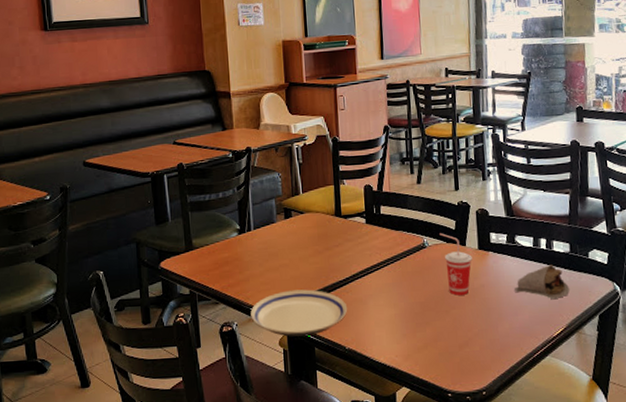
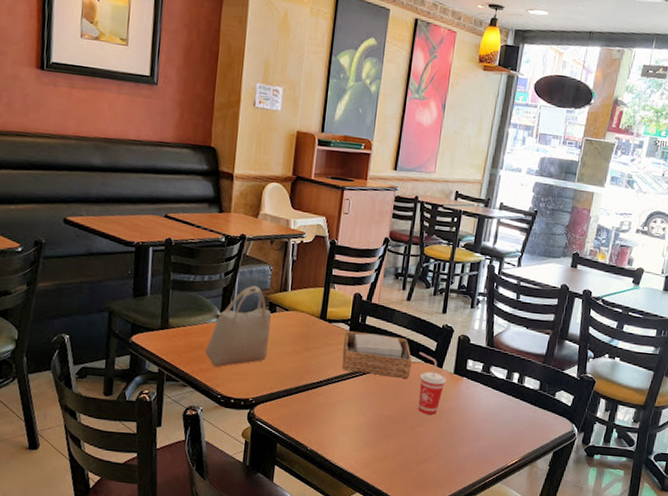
handbag: none [231,195,290,279] -> present [205,286,271,367]
plate: present [250,289,348,337] -> none [217,384,317,431]
napkin holder: none [362,221,435,264] -> present [342,331,412,379]
sandwich: present [515,264,569,299] -> none [480,397,531,431]

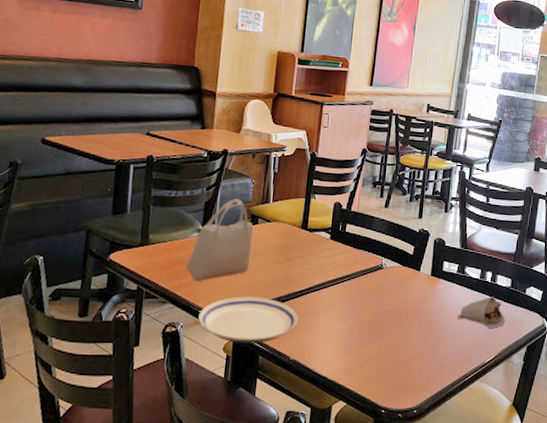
plate: none [217,384,317,431] -> present [198,296,299,343]
napkin holder: present [342,331,412,379] -> none [323,239,391,283]
beverage cup: present [418,352,446,415] -> none [398,256,424,317]
sandwich: none [480,397,531,431] -> present [457,296,505,328]

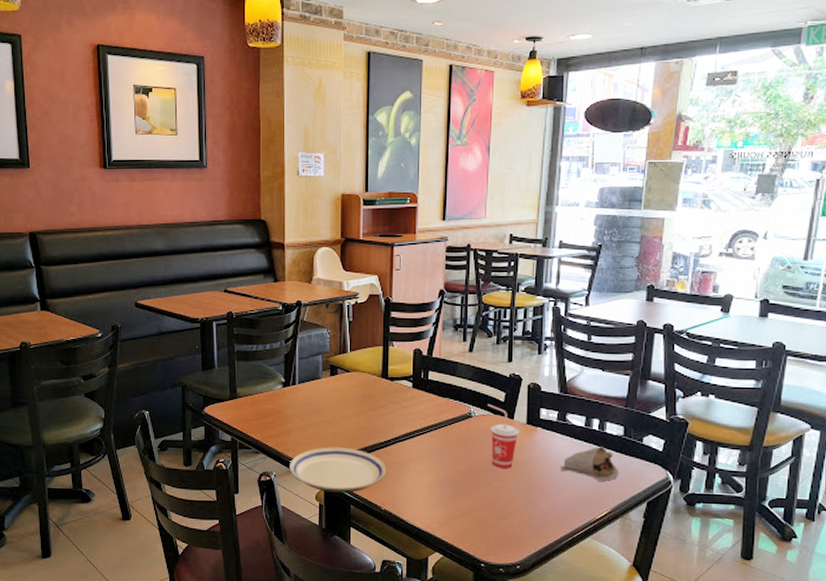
handbag: present [186,199,253,281] -> none [273,350,333,432]
beverage cup: none [398,256,424,317] -> present [487,404,519,468]

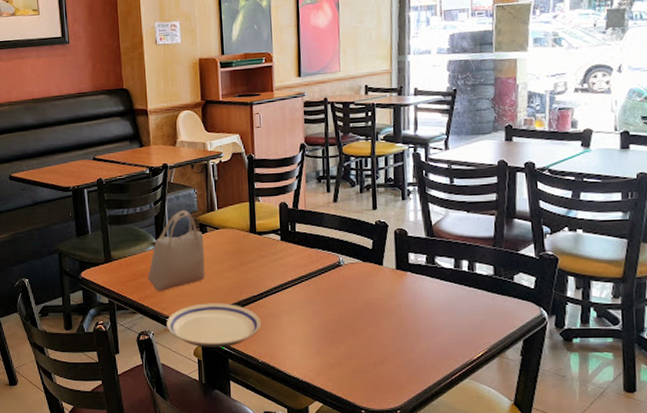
handbag: none [273,350,333,432] -> present [148,210,205,291]
beverage cup: present [487,404,519,468] -> none [356,252,389,314]
sandwich: present [560,445,618,481] -> none [433,286,492,321]

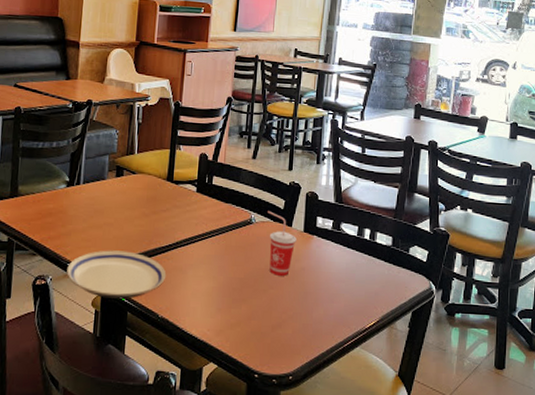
handbag: present [148,210,205,291] -> none [54,150,119,233]
beverage cup: none [356,252,389,314] -> present [268,211,297,276]

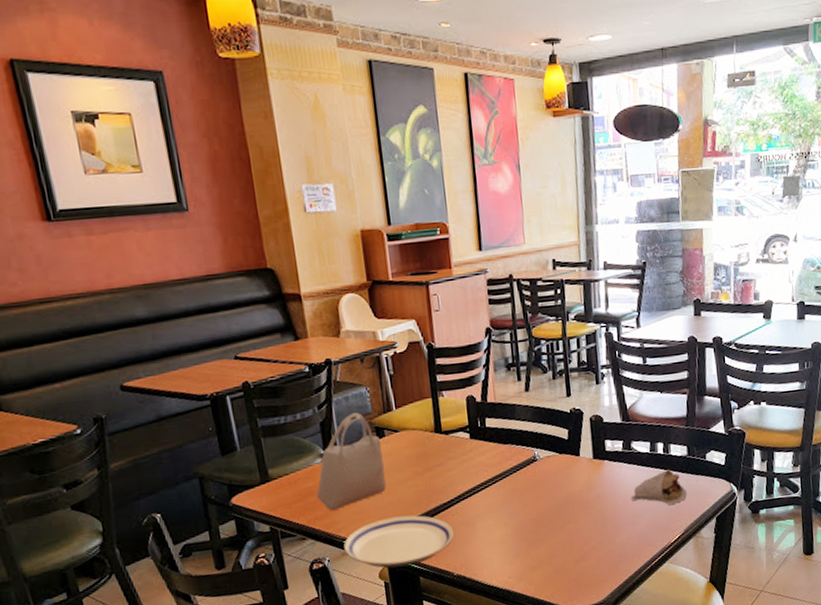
handbag: none [54,150,119,233] -> present [316,413,387,510]
beverage cup: present [268,211,297,276] -> none [551,444,587,509]
sandwich: none [334,255,387,290] -> present [631,468,687,505]

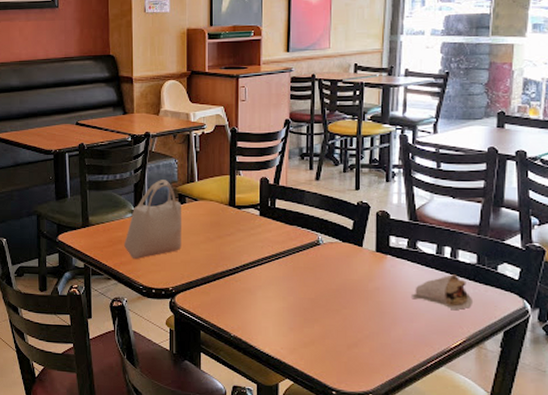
plate: present [344,515,454,569] -> none [140,273,236,319]

